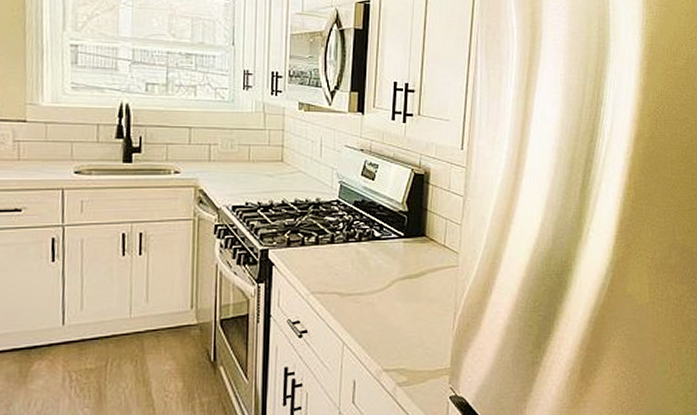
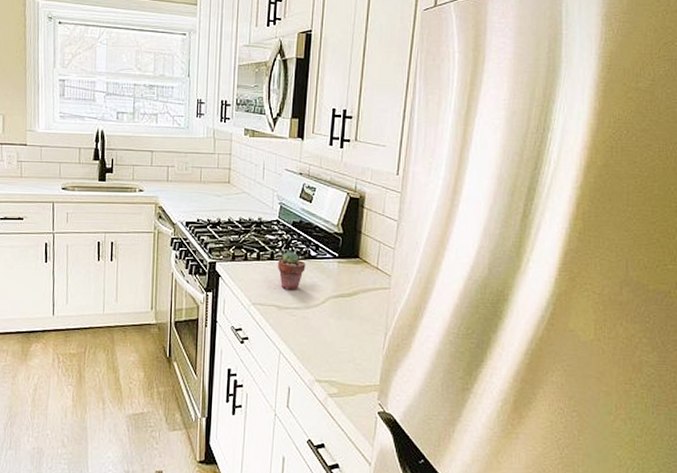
potted succulent: none [338,232,369,275] -> present [277,251,306,290]

